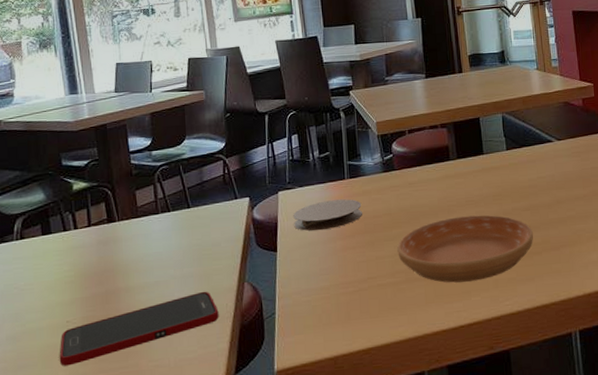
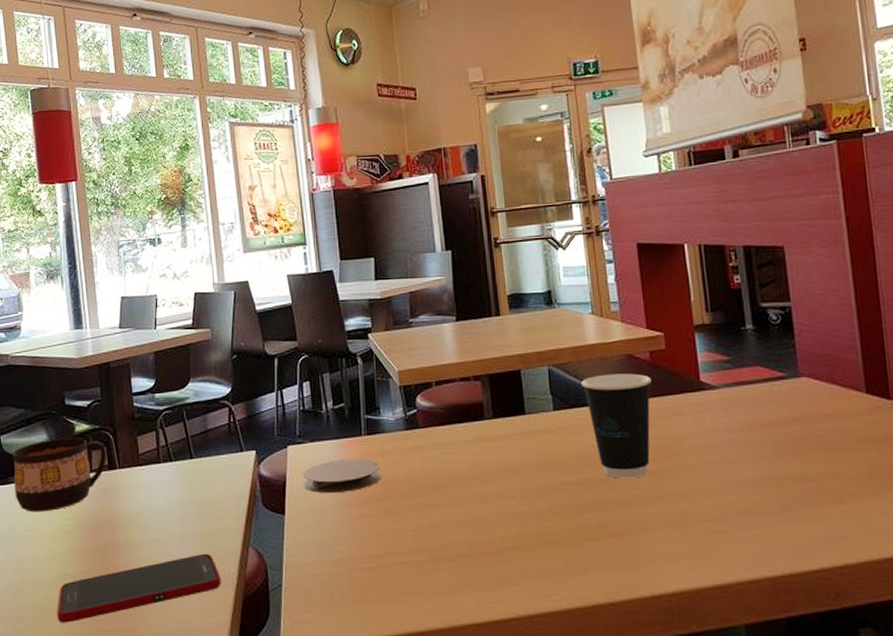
cup: none [8,195,106,267] -> present [12,438,107,512]
saucer: present [397,215,533,283] -> none [421,487,587,567]
dixie cup: none [529,117,584,203] -> present [581,373,652,479]

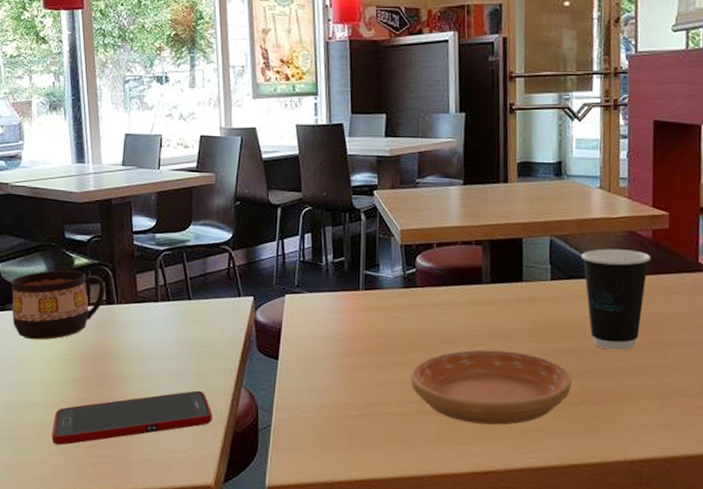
coaster: present [302,459,381,494] -> none [298,311,376,344]
saucer: none [421,487,587,567] -> present [411,349,572,425]

